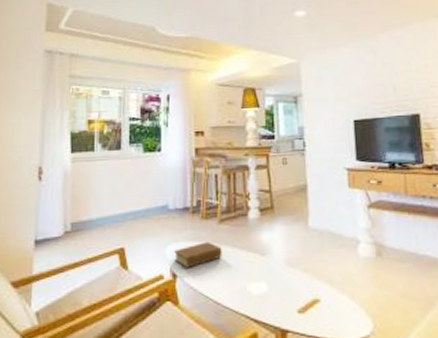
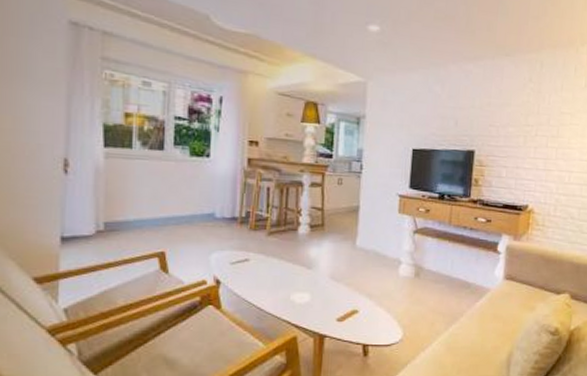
book: present [174,241,222,268] -> none [218,252,269,276]

